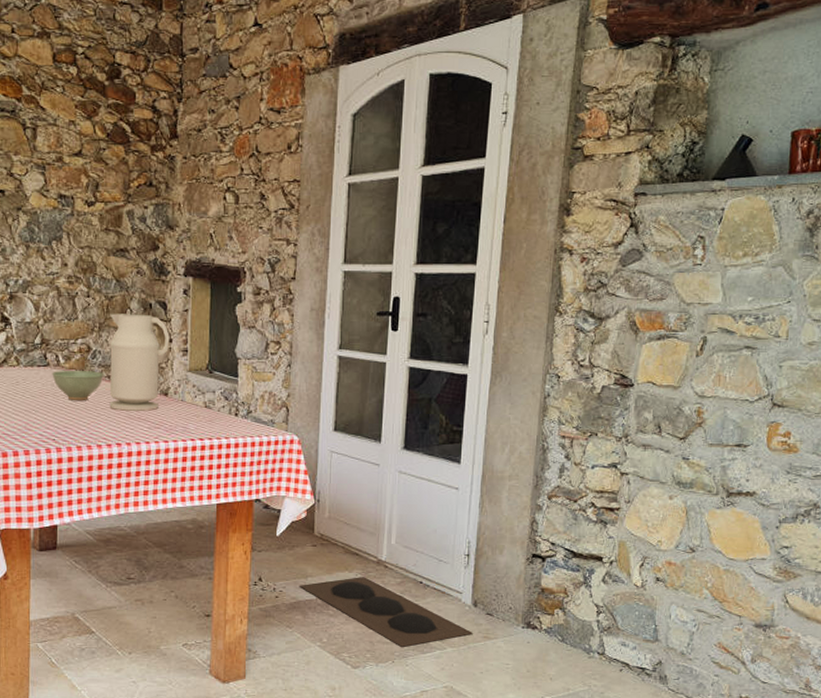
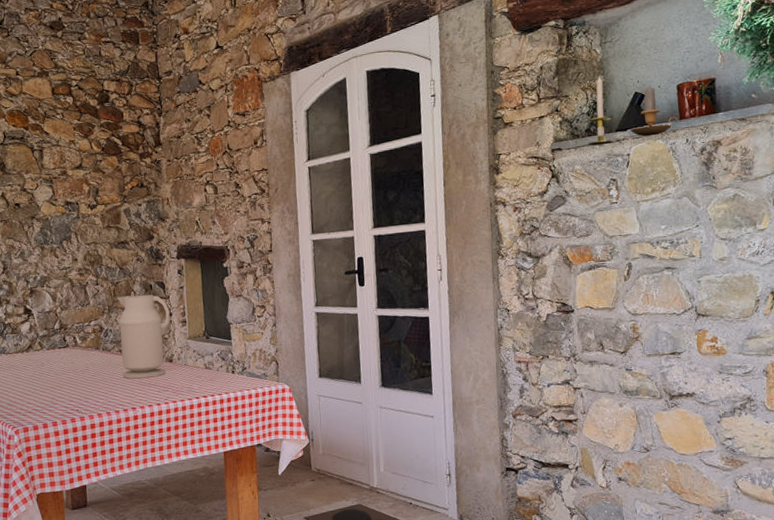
bowl: present [52,371,104,400] -> none [71,347,116,375]
candle: none [678,109,711,194] -> present [588,75,615,146]
candle: none [730,129,787,190] -> present [631,85,679,137]

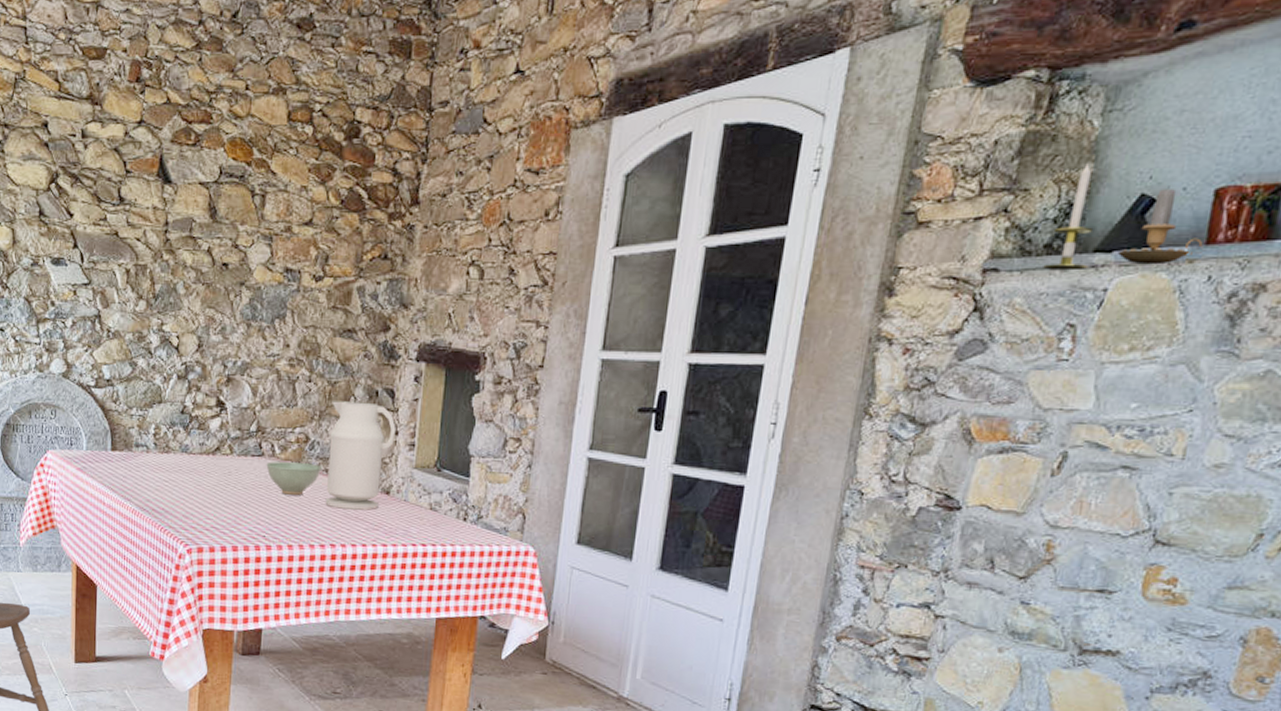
bowl: none [71,347,116,375] -> present [266,461,321,495]

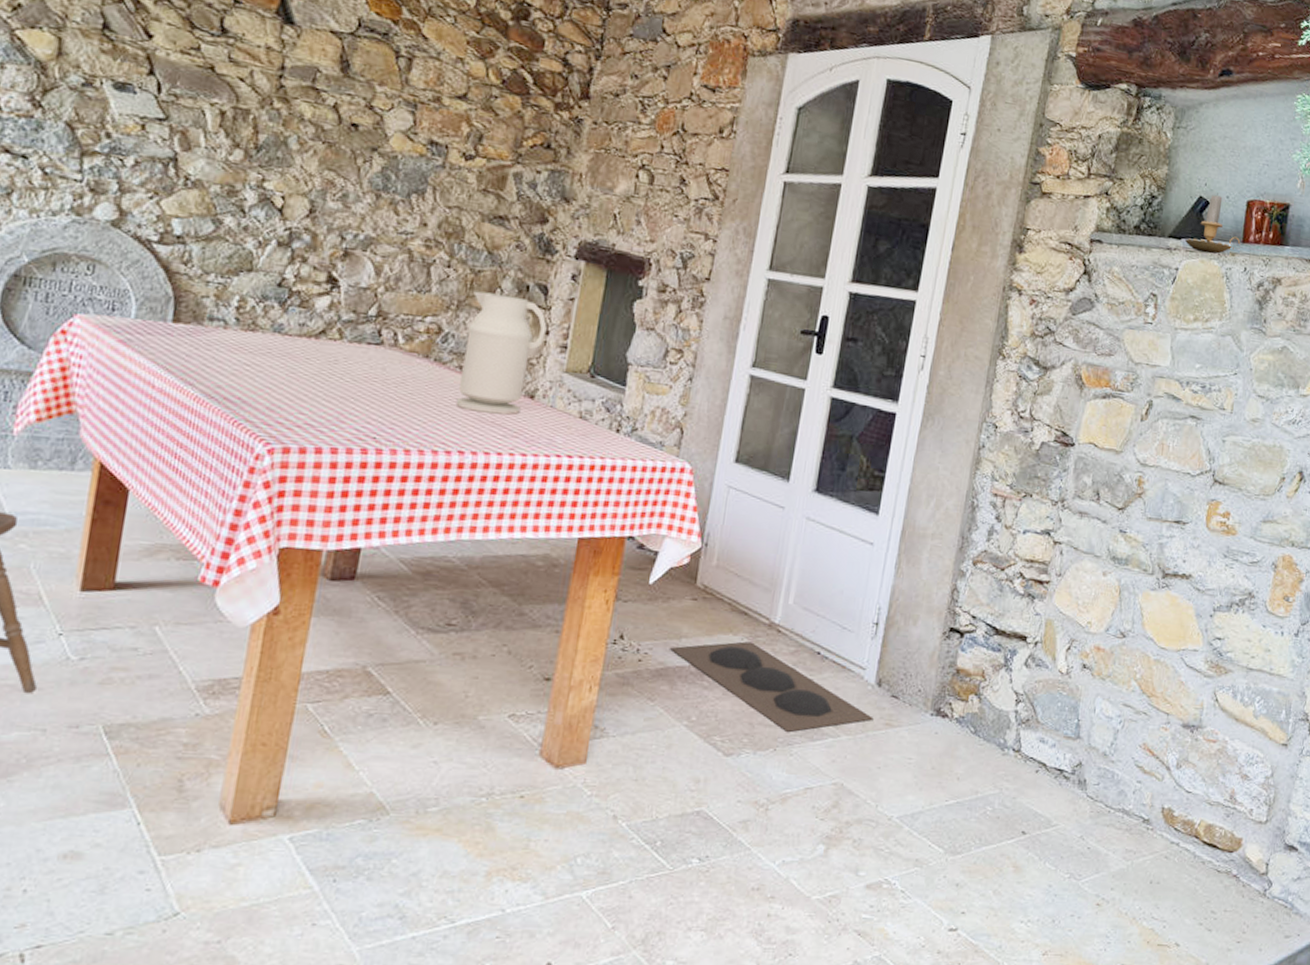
bowl: present [266,461,321,495] -> none [385,352,455,393]
candle: present [1043,162,1094,271] -> none [1133,164,1169,251]

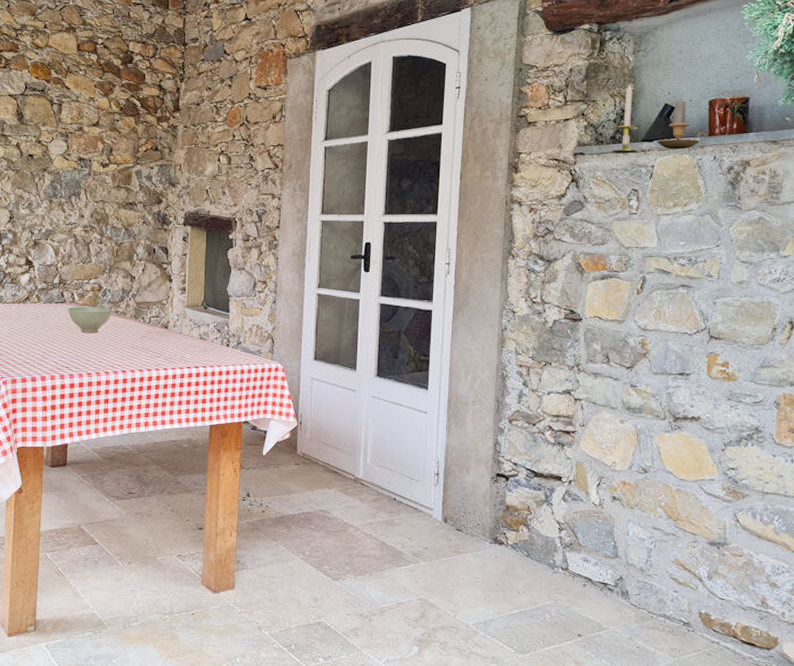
bowl: none [385,352,455,393] -> present [67,307,113,332]
water jug: present [456,291,547,415] -> none [116,257,170,342]
doormat: present [670,641,874,732] -> none [284,493,444,560]
candle: none [1133,164,1169,251] -> present [612,83,640,154]

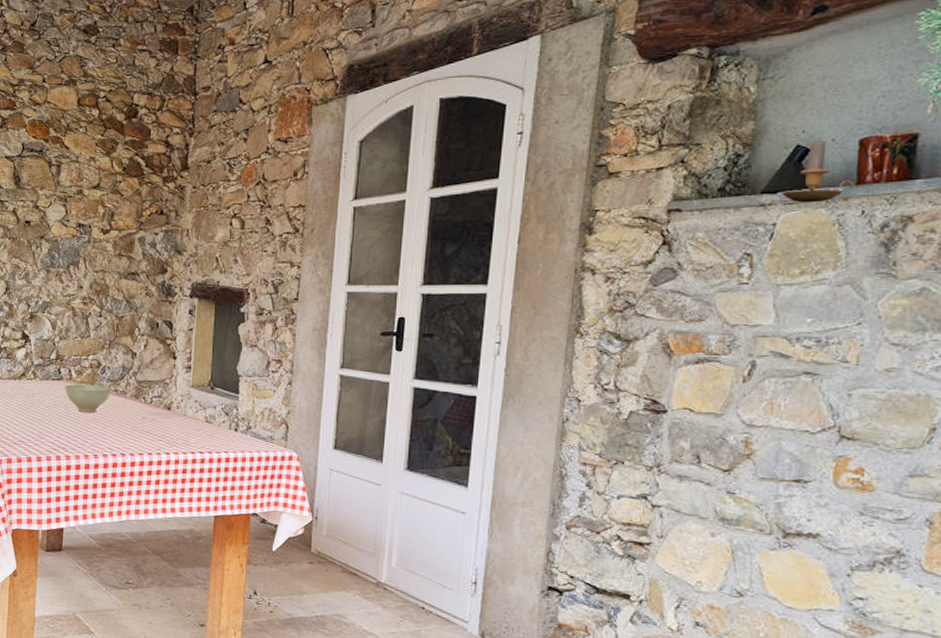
candle: present [612,83,640,154] -> none [719,120,759,210]

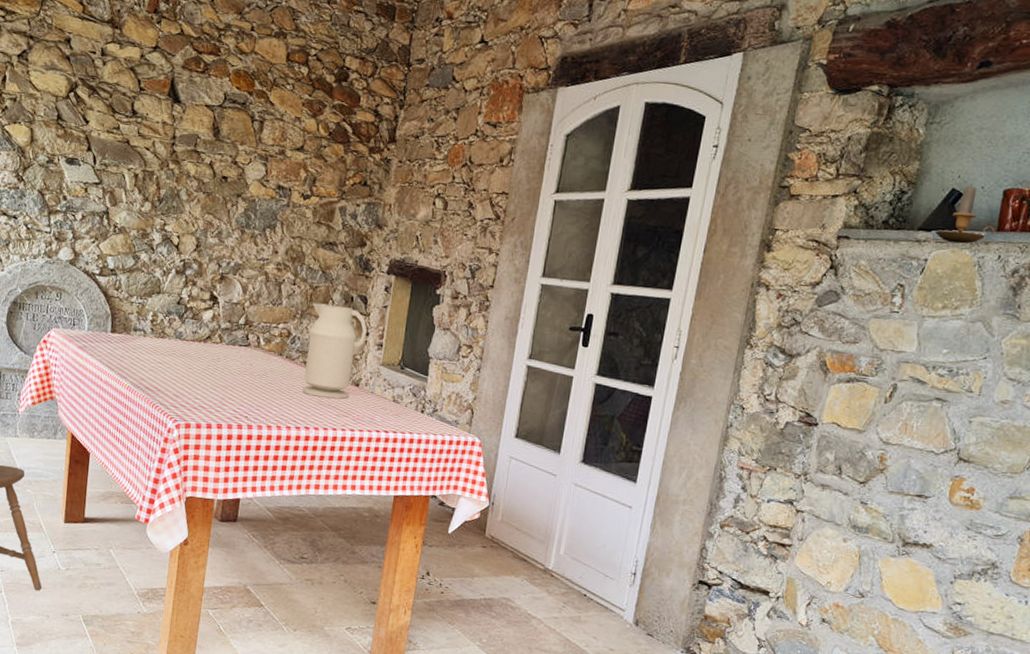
bowl: present [64,384,112,412] -> none [251,351,301,383]
water jug: none [115,332,175,424] -> present [302,302,367,399]

